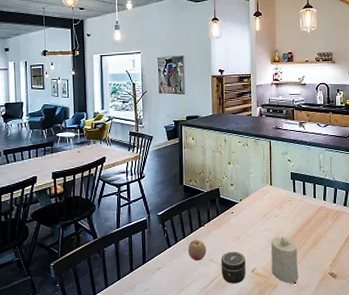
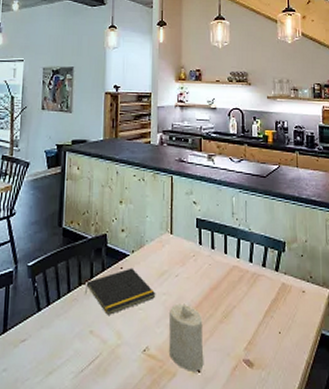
fruit: present [188,239,206,261] -> none [62,301,86,333]
notepad: none [205,212,260,247] -> present [85,268,156,315]
jar: present [221,251,246,284] -> none [103,321,136,368]

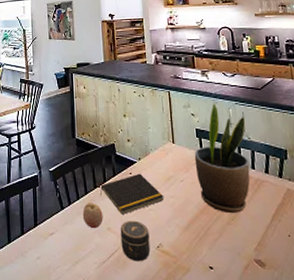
fruit: none [62,301,86,333] -> present [82,202,103,229]
jar: none [103,321,136,368] -> present [120,220,151,262]
candle: present [169,303,204,371] -> none [178,206,216,268]
potted plant: none [192,190,248,311] -> present [194,103,250,214]

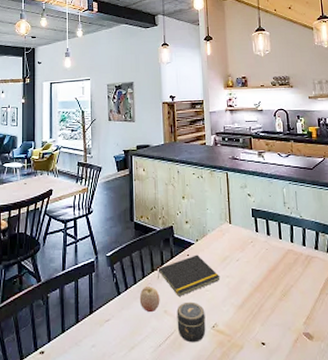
potted plant: present [194,103,250,214] -> none [249,183,301,290]

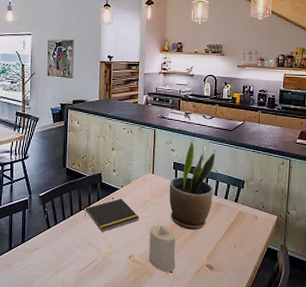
fruit: present [139,285,160,313] -> none [67,222,85,244]
jar: present [176,301,206,343] -> none [98,236,124,269]
candle: none [233,284,268,344] -> present [149,224,176,272]
potted plant: none [249,183,301,290] -> present [169,141,216,230]

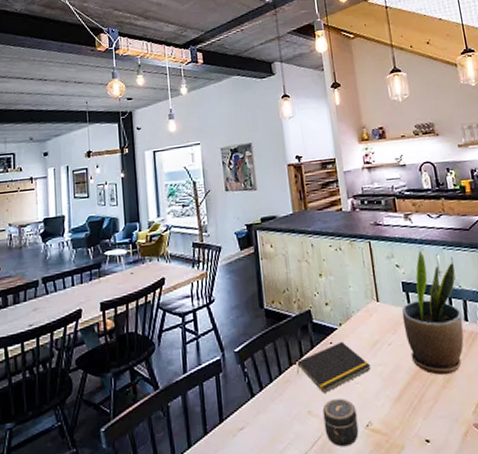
jar: none [98,236,124,269] -> present [322,397,359,447]
candle: present [149,224,176,272] -> none [387,372,432,443]

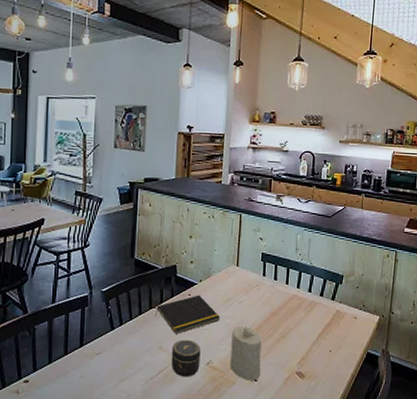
candle: none [387,372,432,443] -> present [230,325,262,381]
potted plant: present [401,250,464,375] -> none [255,228,311,333]

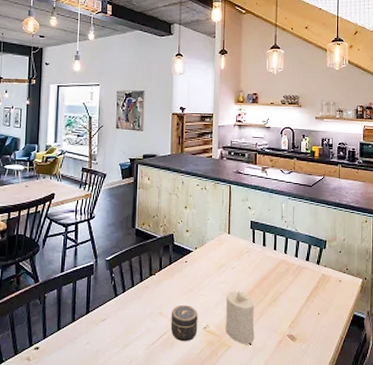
notepad: present [155,295,221,334] -> none [155,261,215,300]

